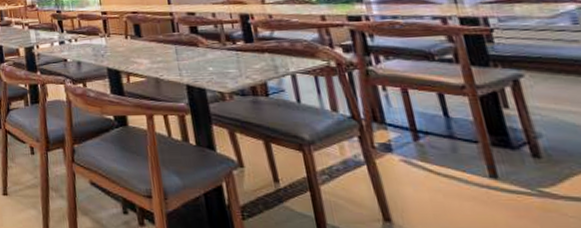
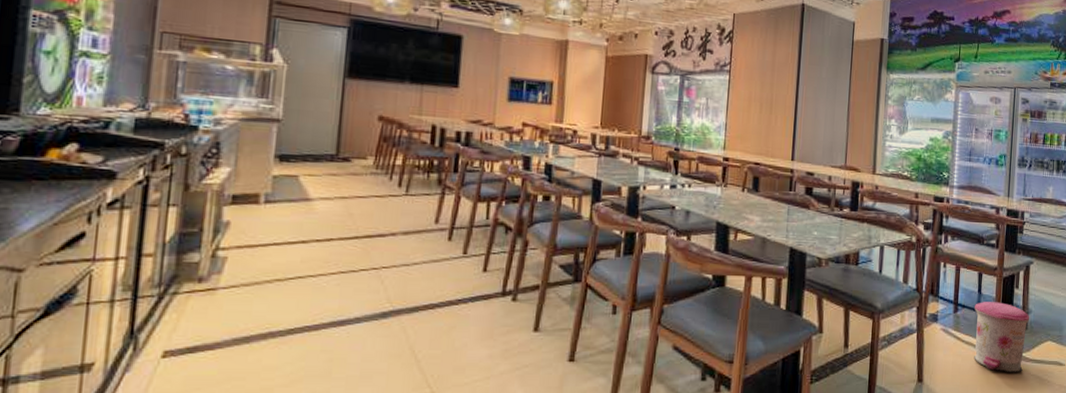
trash can: none [443,126,552,214] -> present [974,302,1030,373]

